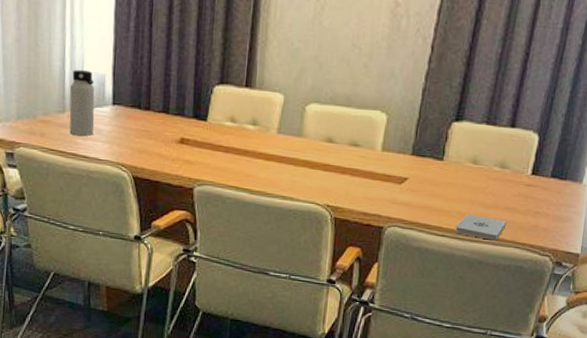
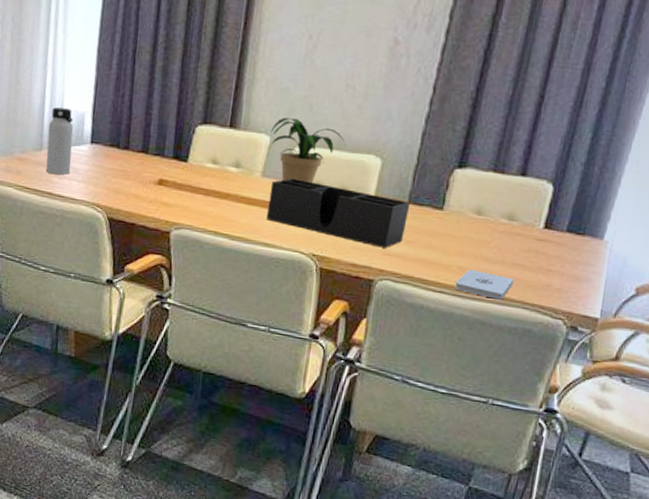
potted plant: none [283,77,355,138] -> present [269,117,347,183]
desk organizer: none [284,134,414,197] -> present [267,178,411,248]

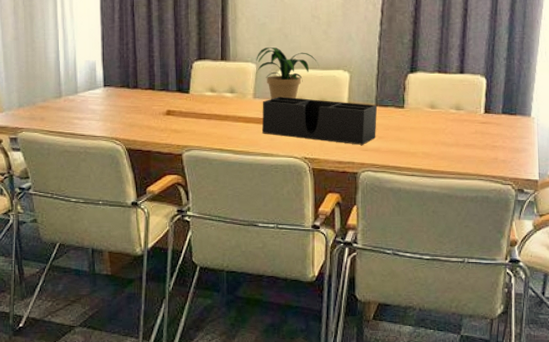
water bottle: present [46,107,74,175] -> none [65,59,89,116]
notepad: present [454,269,515,300] -> none [423,153,469,175]

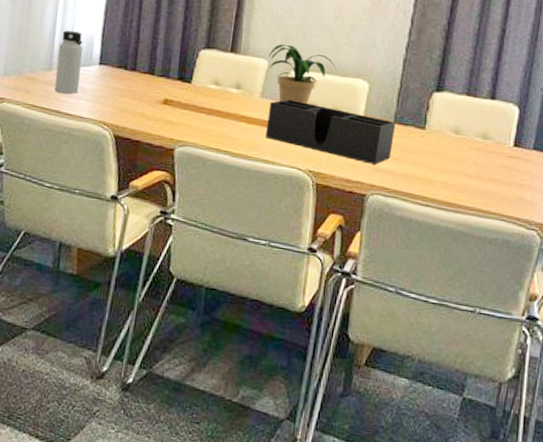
water bottle: none [65,59,89,116] -> present [54,30,84,94]

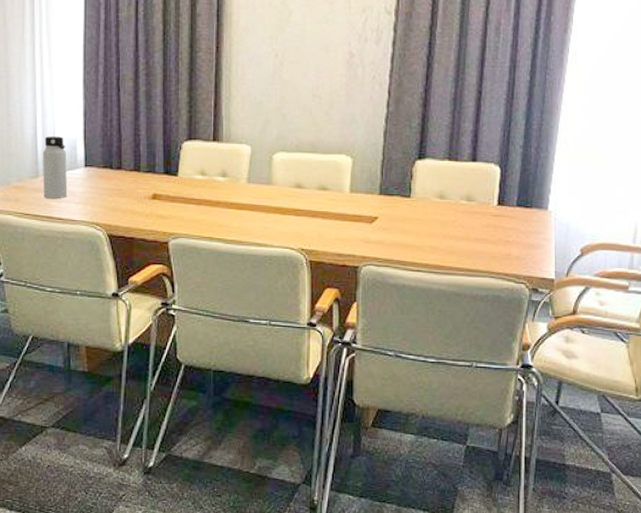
desk organizer: present [266,99,396,165] -> none [256,182,382,237]
potted plant: present [267,44,337,104] -> none [251,128,320,184]

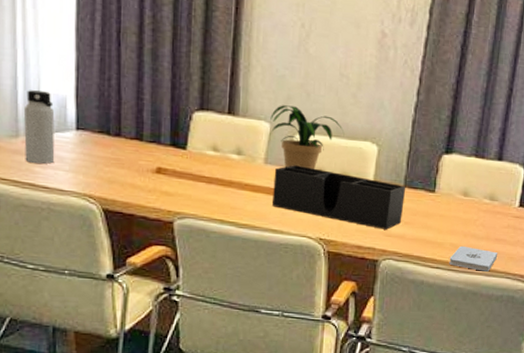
potted plant: none [251,128,320,184] -> present [270,105,345,169]
desk organizer: none [256,182,382,237] -> present [272,165,406,230]
notepad: none [430,247,479,272] -> present [449,245,498,272]

